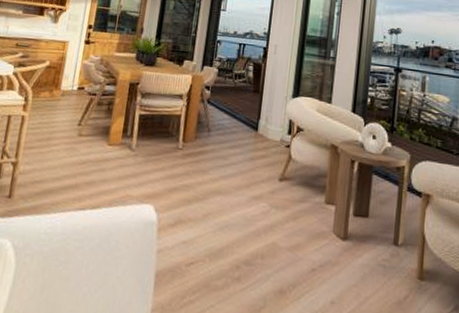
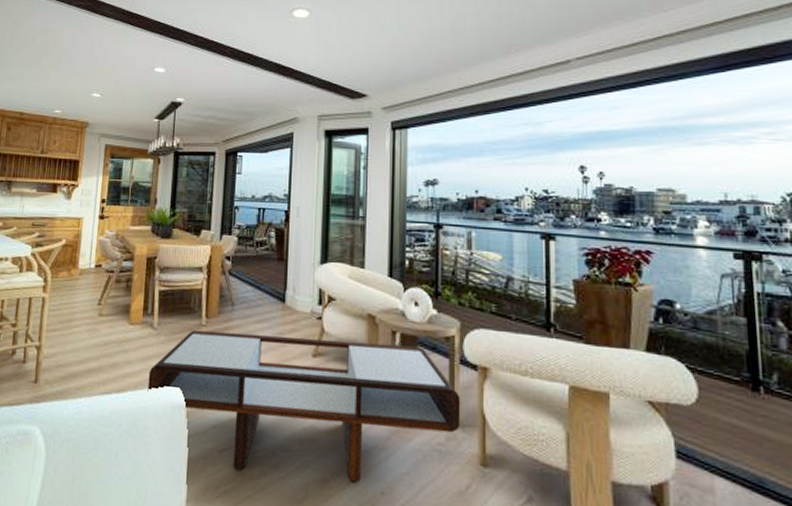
coffee table: none [121,152,406,292] -> present [147,330,461,481]

